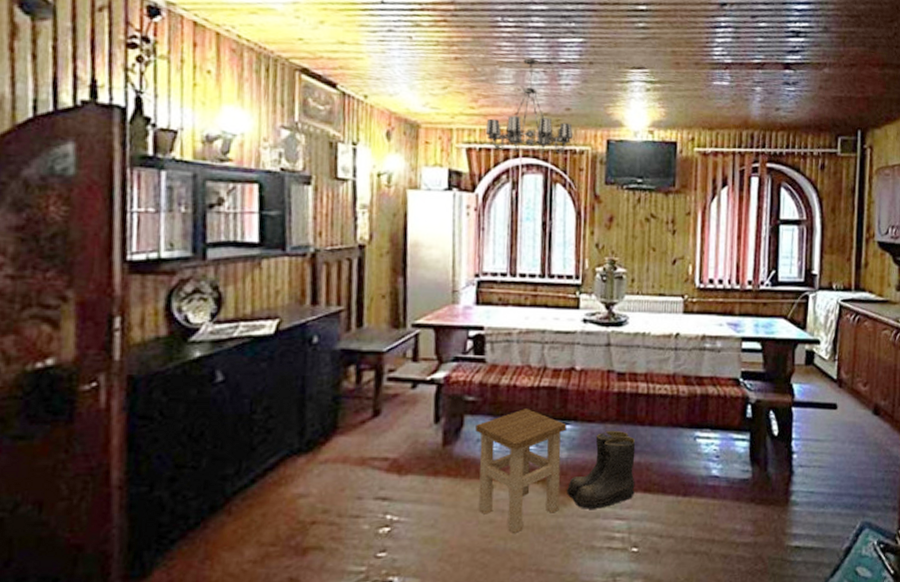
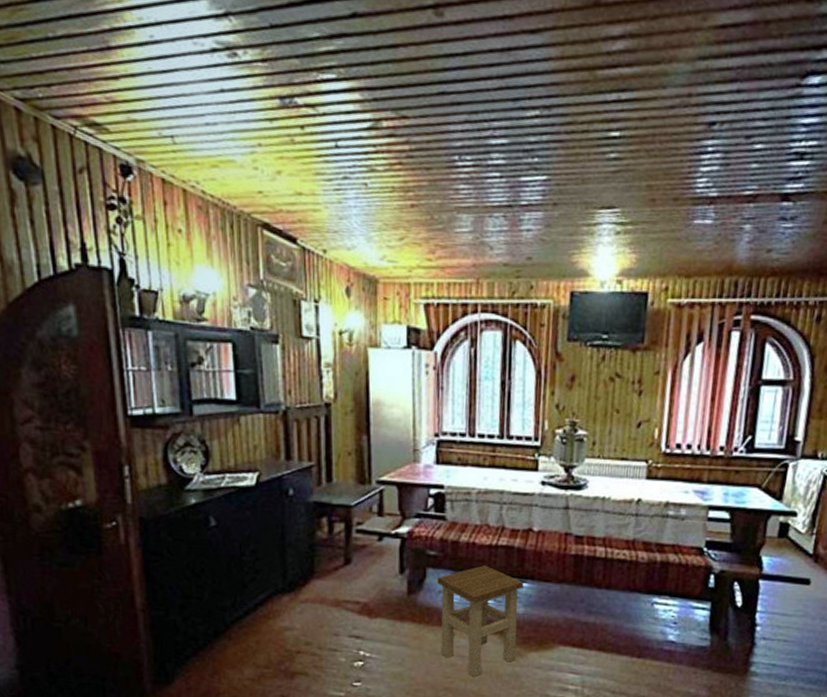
chandelier: present [485,58,574,155] -> none [443,202,535,310]
boots: present [566,430,636,509] -> none [522,590,592,662]

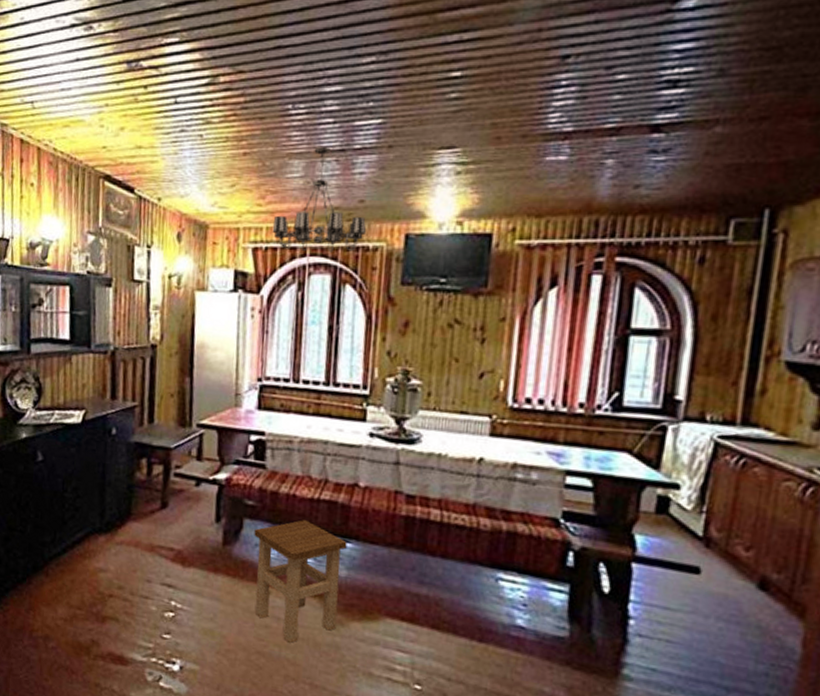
chandelier: none [443,202,535,310] -> present [272,147,367,253]

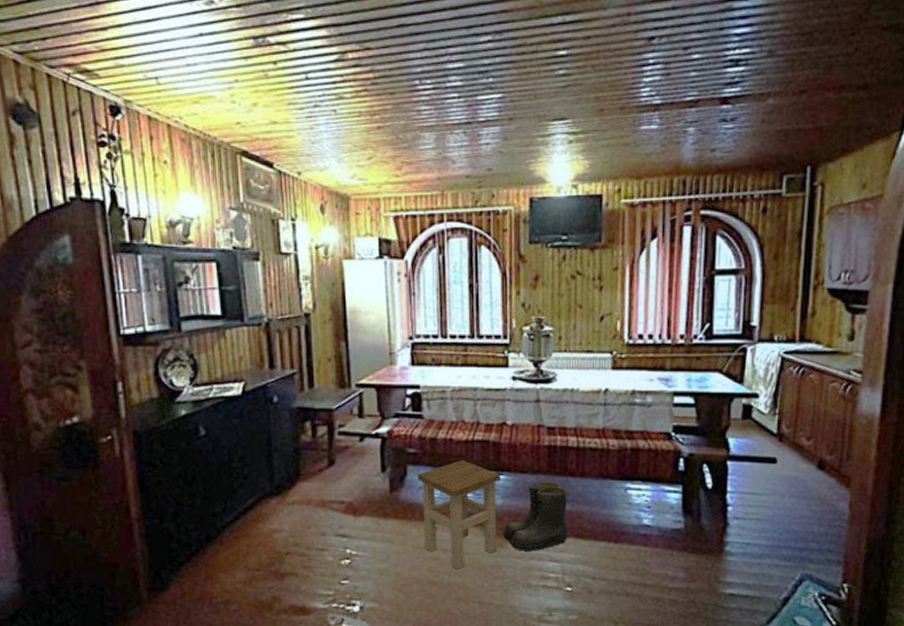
chandelier: present [272,147,367,253] -> none [410,120,496,218]
boots: none [344,555,424,636] -> present [502,480,568,551]

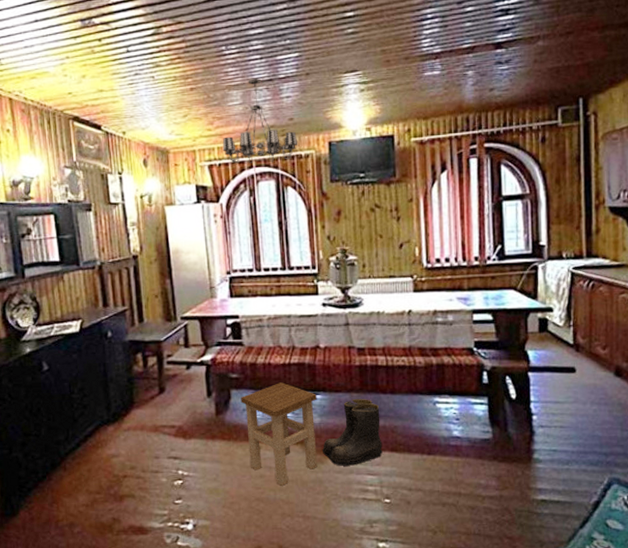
chandelier: none [410,120,496,218] -> present [222,78,298,164]

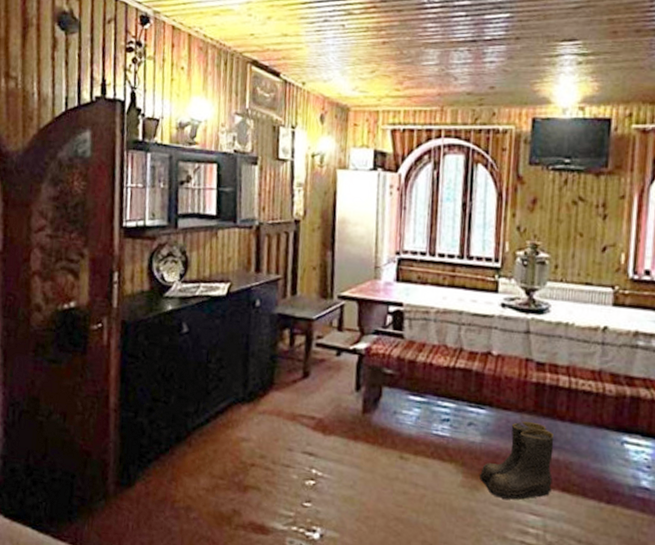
chandelier: present [222,78,298,164] -> none [409,38,497,135]
stool: present [241,382,317,487] -> none [392,387,482,510]

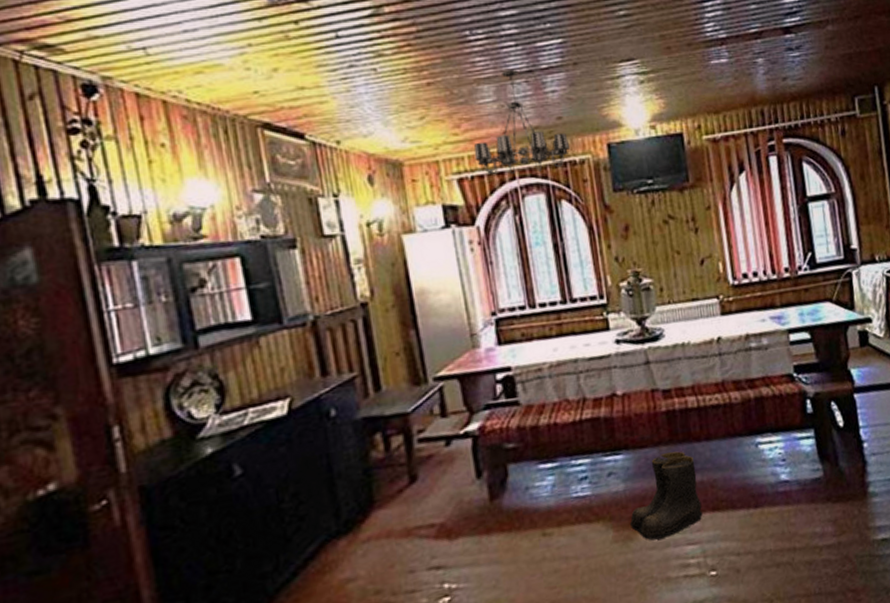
chandelier: none [409,38,497,135] -> present [474,70,571,176]

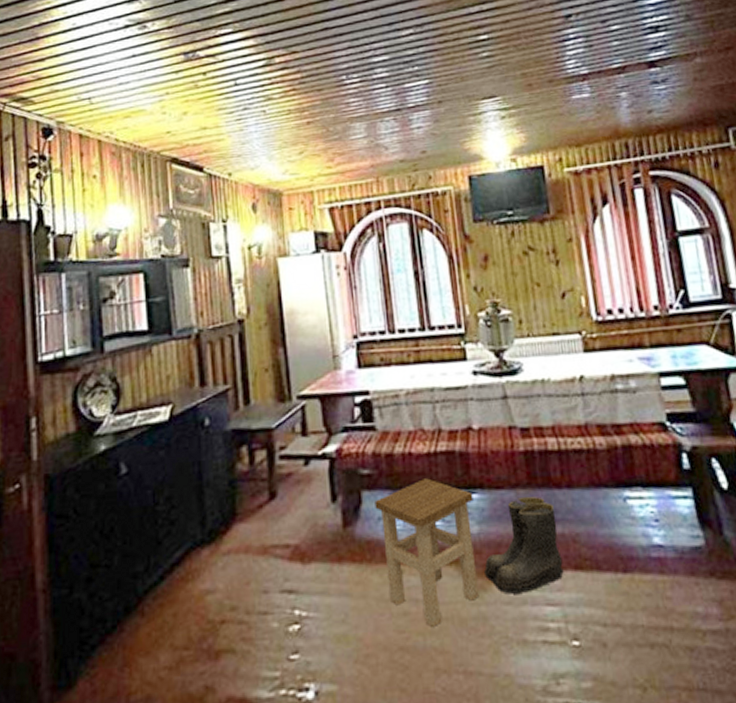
chandelier: present [474,70,571,176] -> none [344,109,433,205]
stool: none [521,445,626,580] -> present [375,478,479,628]

